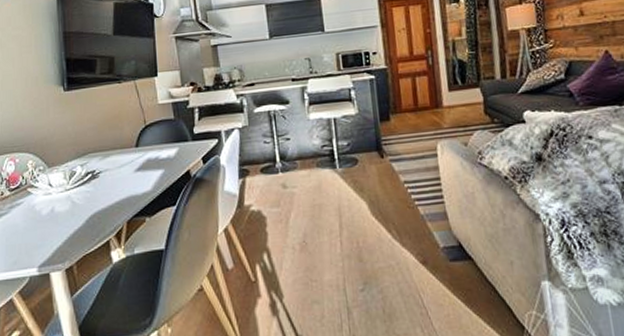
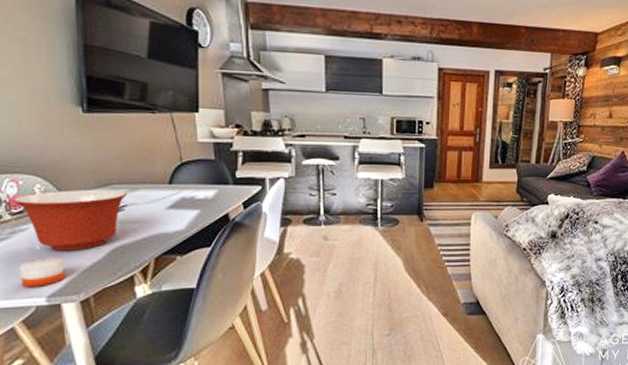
mixing bowl: none [12,158,102,221] -> present [14,189,128,251]
candle: none [16,228,53,259] -> present [19,258,65,288]

